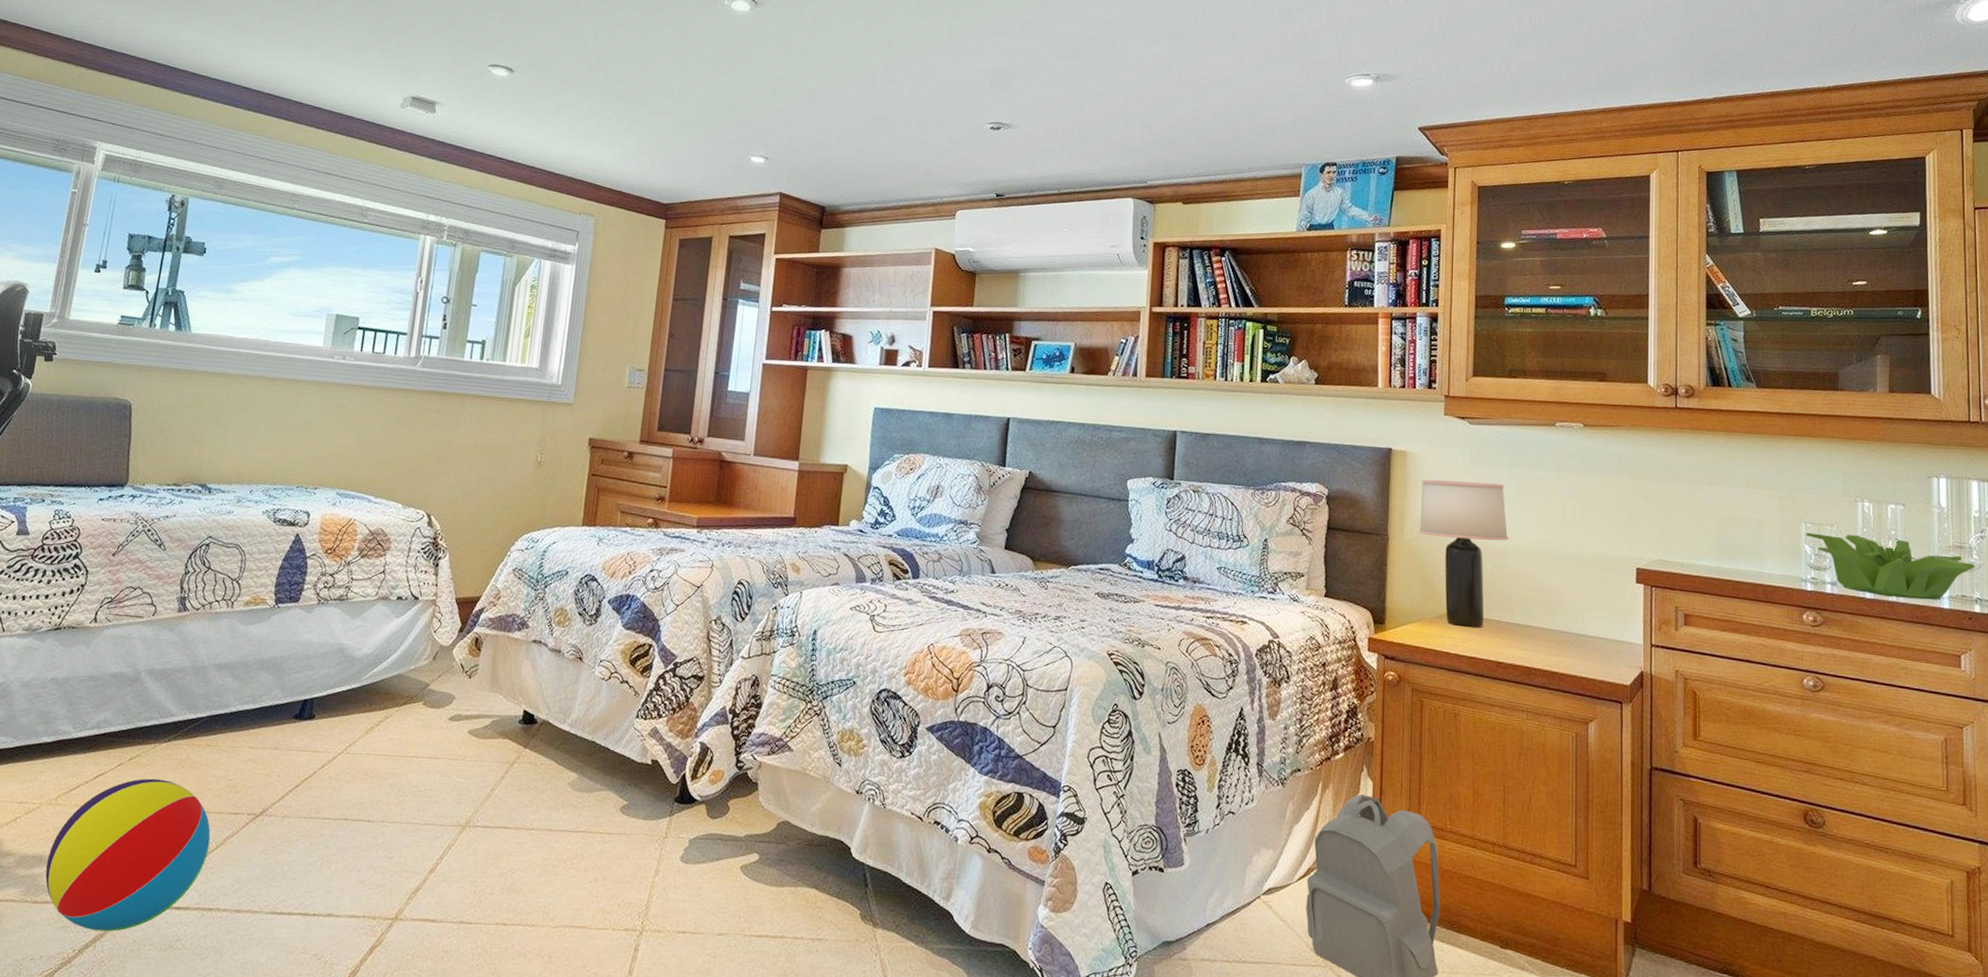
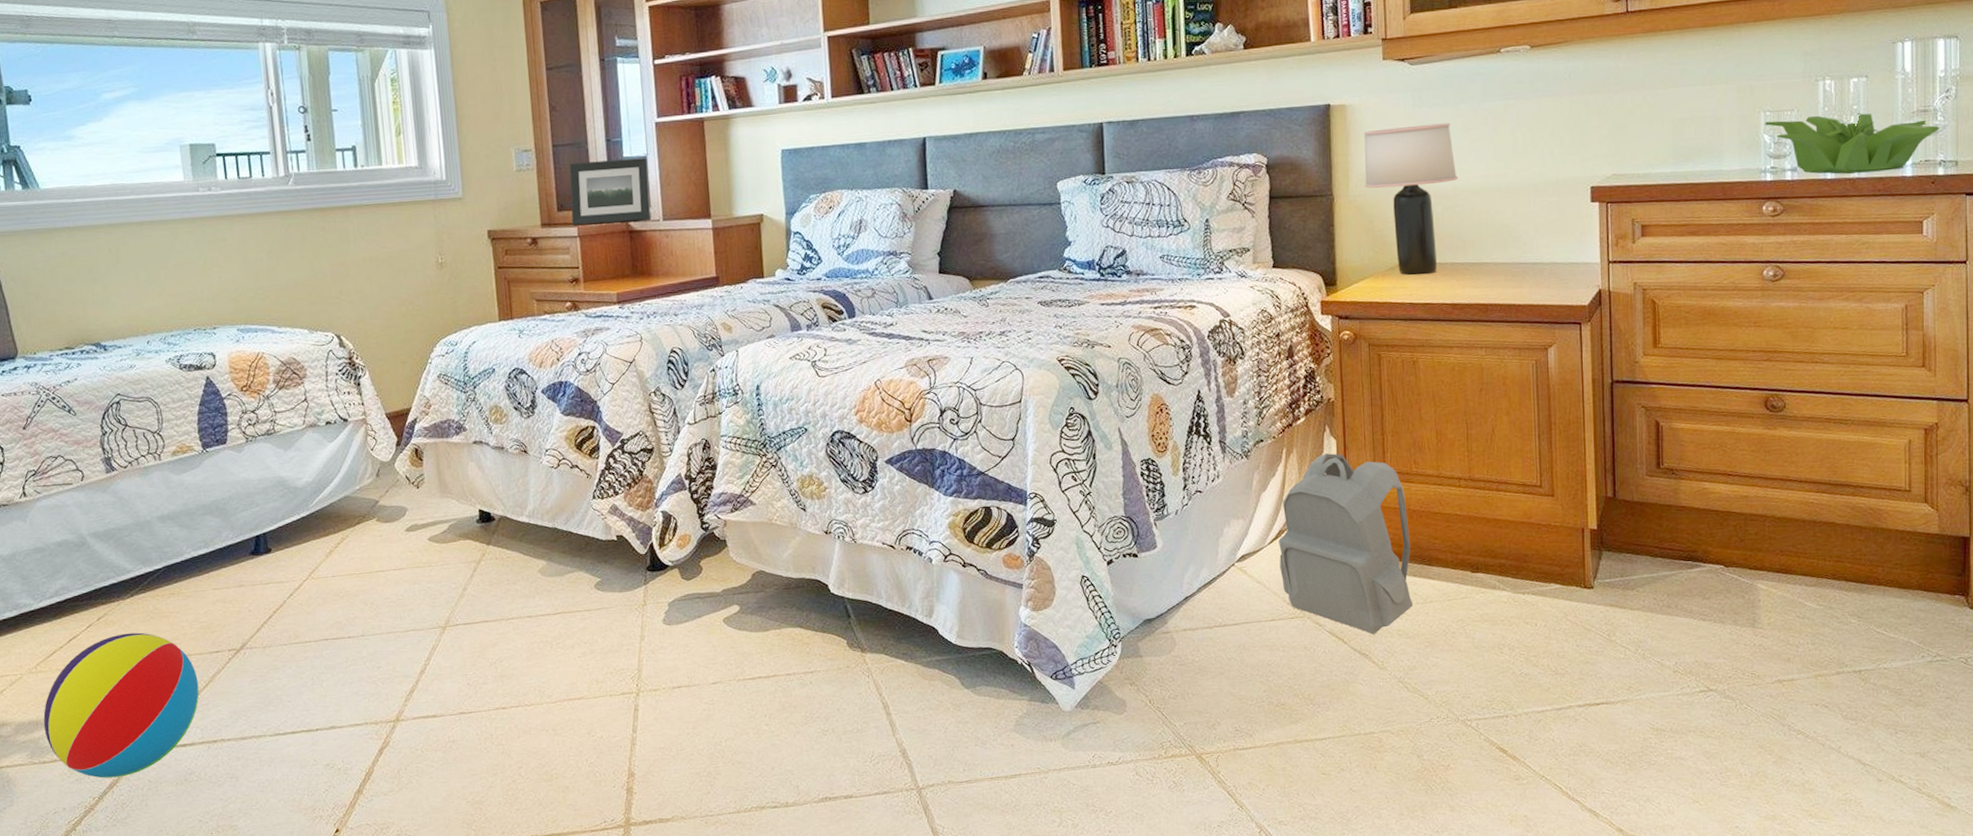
picture frame: none [669,388,749,453] -> present [569,158,651,226]

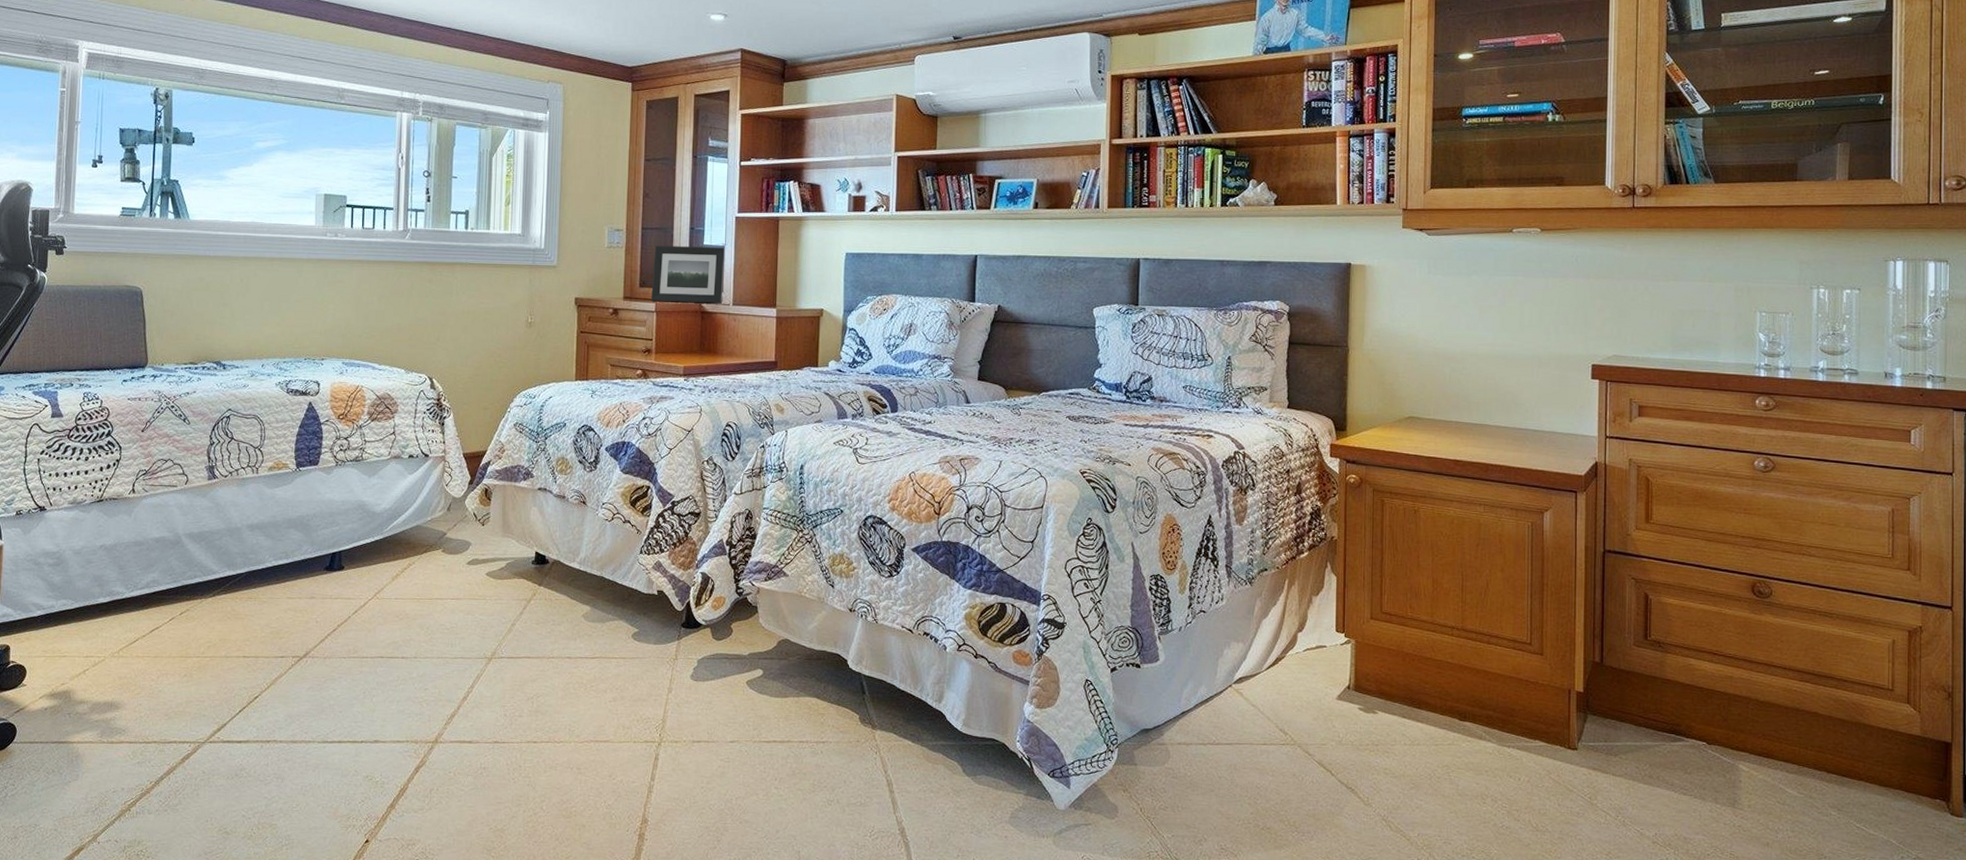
beach ball: present [43,632,200,778] -> none [116,630,261,765]
backpack: present [1279,453,1412,634] -> none [1275,589,1402,770]
table lamp: present [1363,123,1458,276] -> none [1378,290,1466,430]
plant: present [1764,113,1940,175] -> none [1760,320,1929,379]

